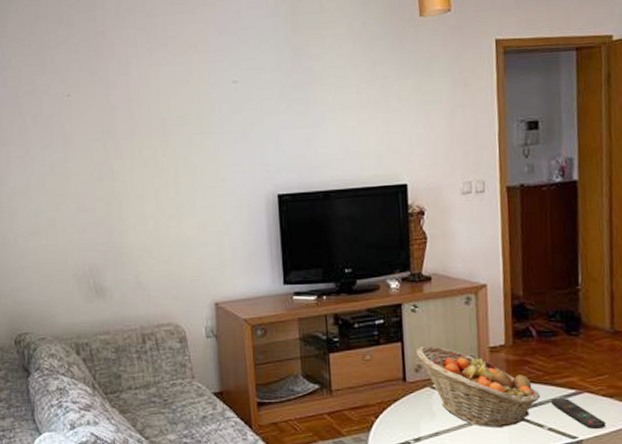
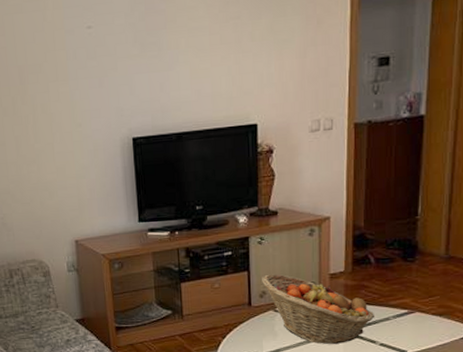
remote control: present [551,398,607,430] -> none [385,317,434,344]

